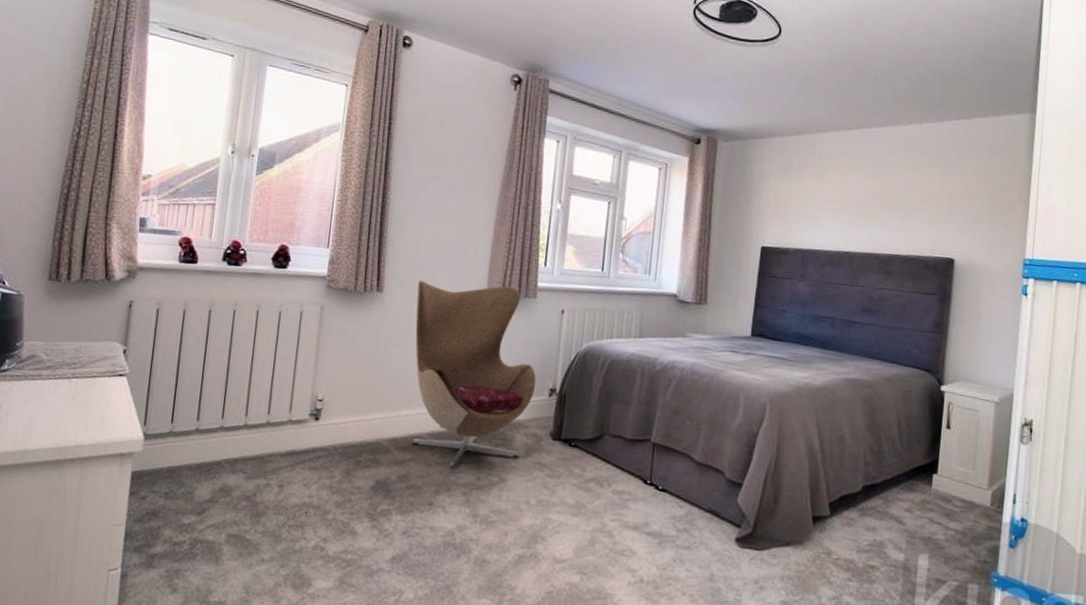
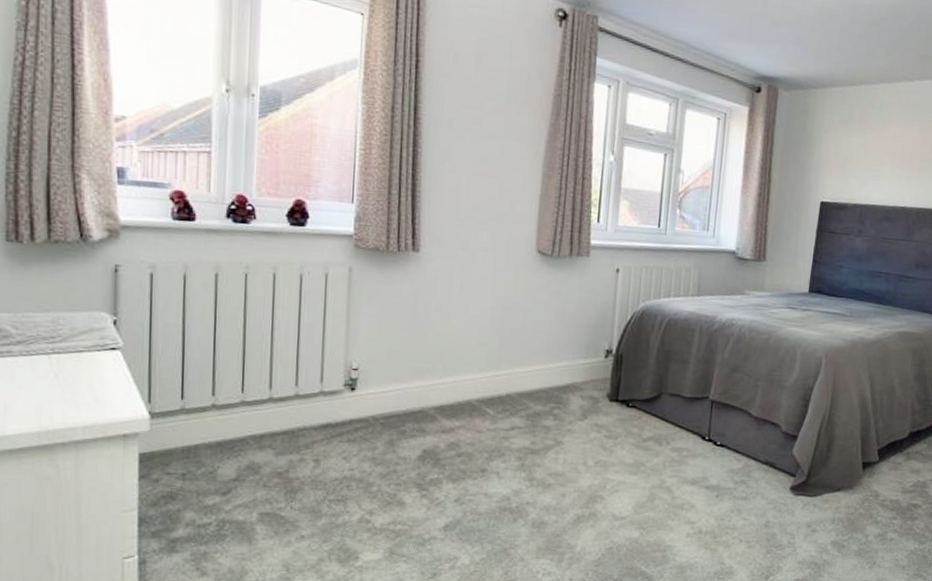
armchair: present [411,280,537,468] -> none [457,238,592,433]

